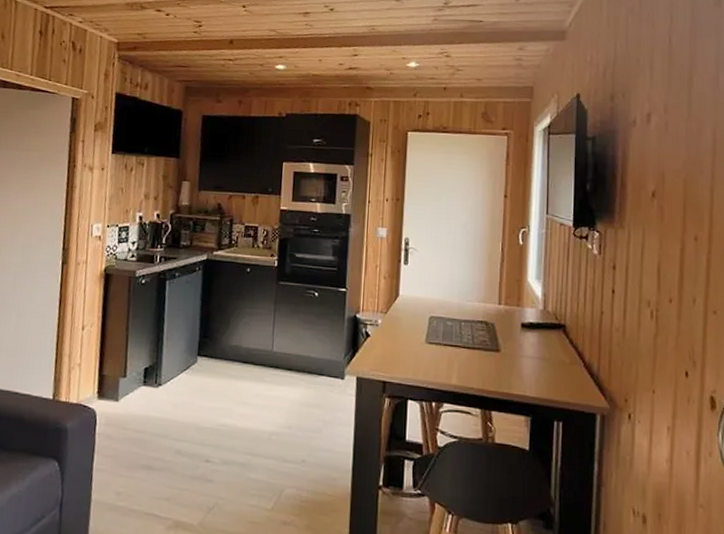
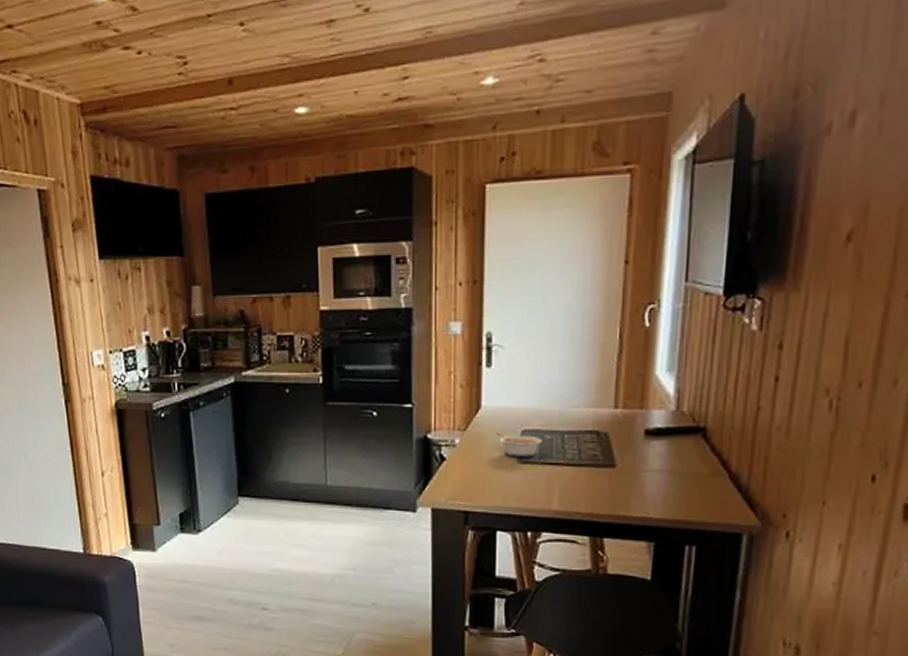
legume: none [409,317,445,339] -> present [496,432,542,457]

